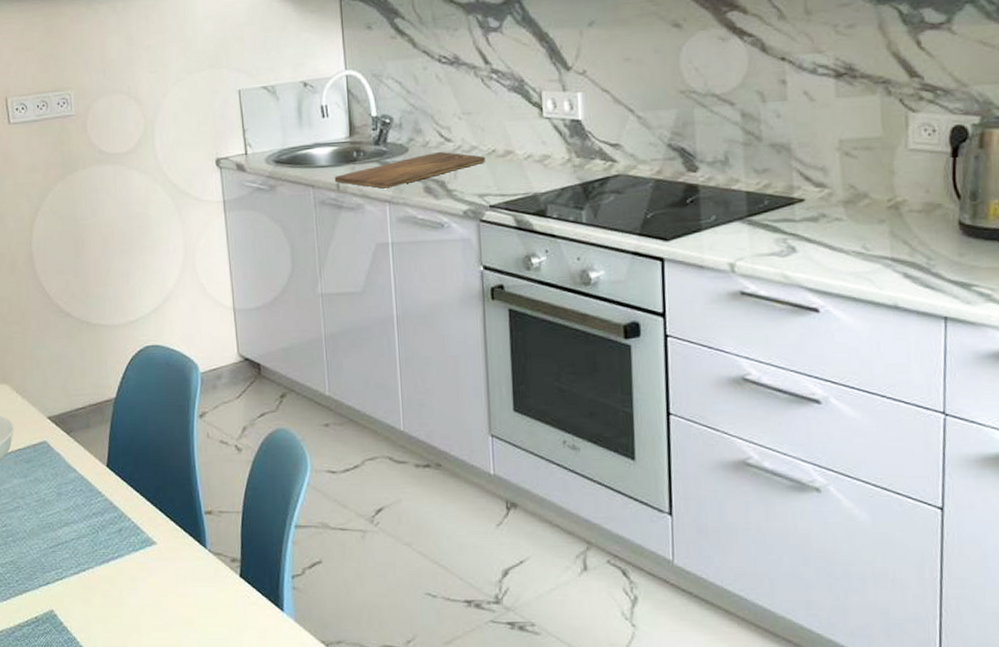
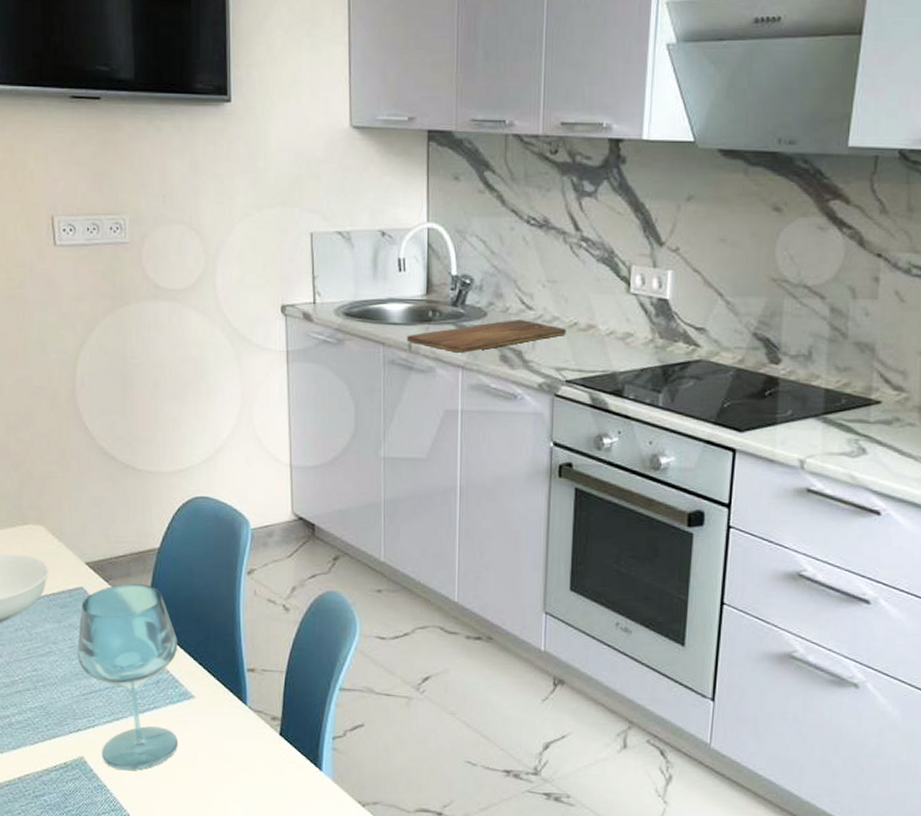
wine glass: none [43,434,142,622] -> present [77,583,178,771]

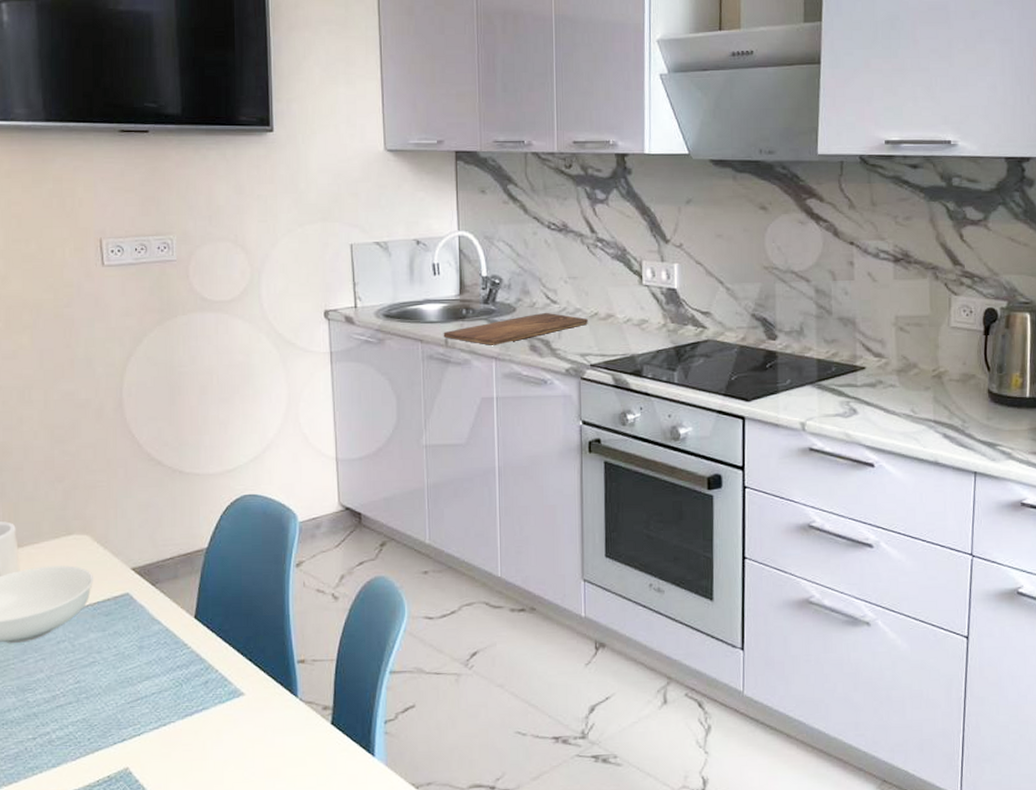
wine glass: present [77,583,178,771] -> none [122,585,227,778]

